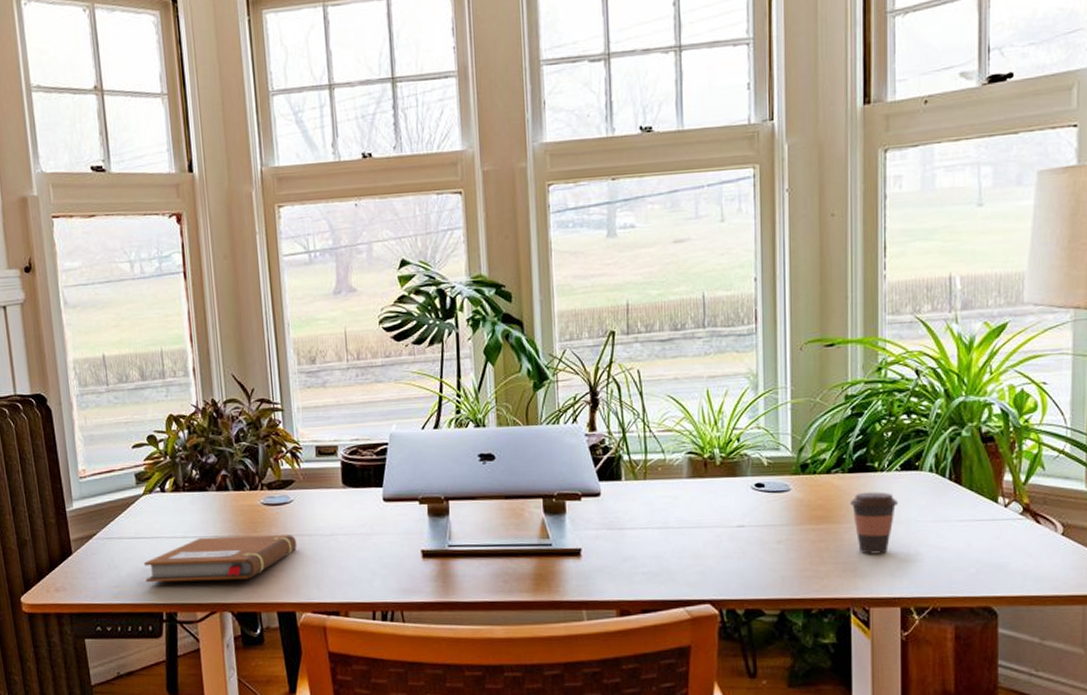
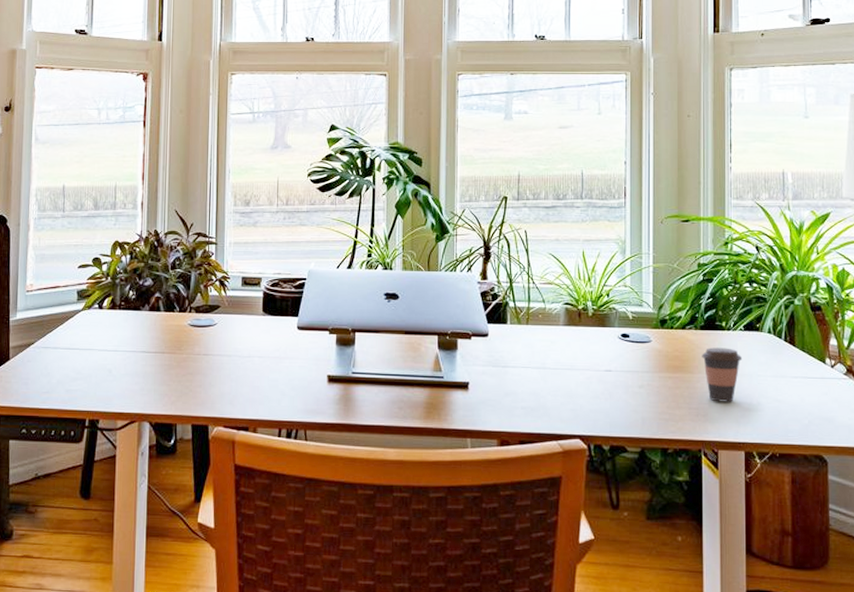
notebook: present [144,535,298,582] -> none [74,352,217,393]

